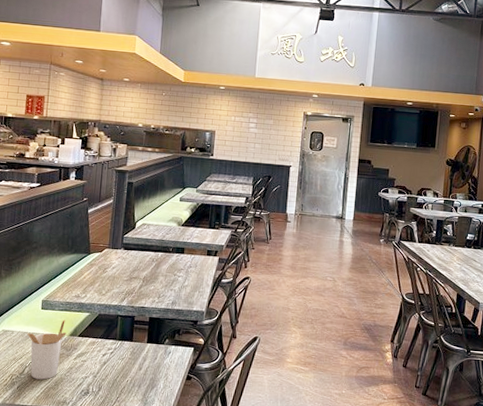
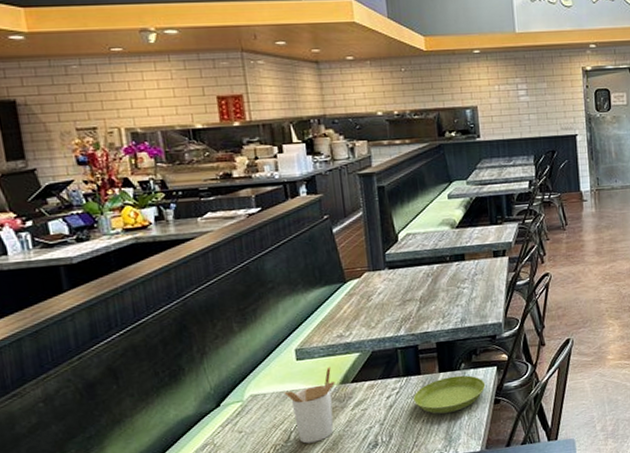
saucer: none [123,348,182,379] -> present [413,375,486,414]

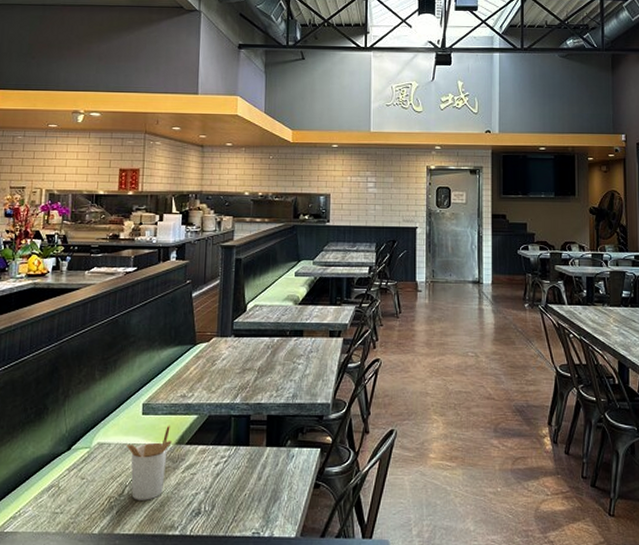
saucer: present [413,375,486,414] -> none [239,452,308,490]

